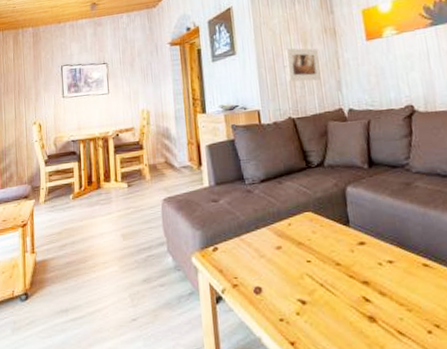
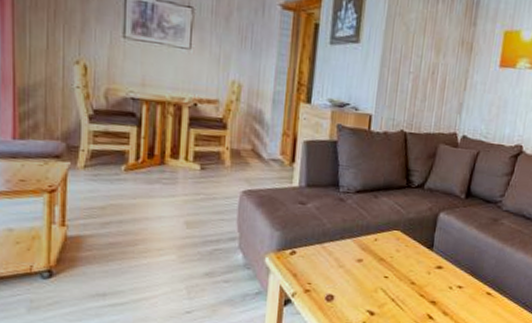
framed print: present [285,48,321,82] -> none [410,52,450,97]

